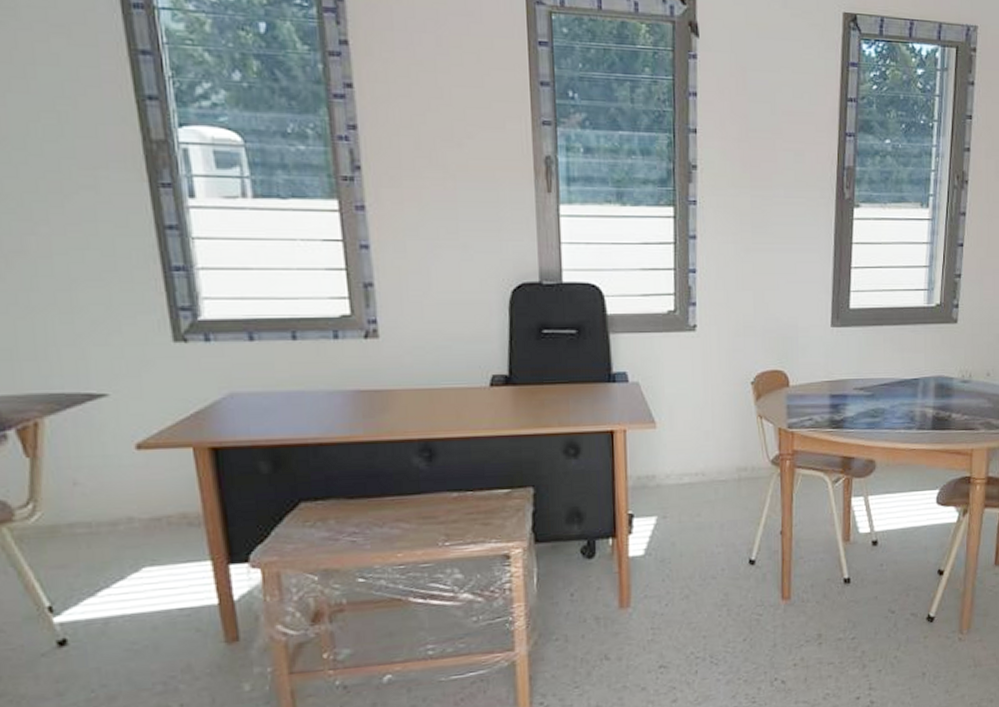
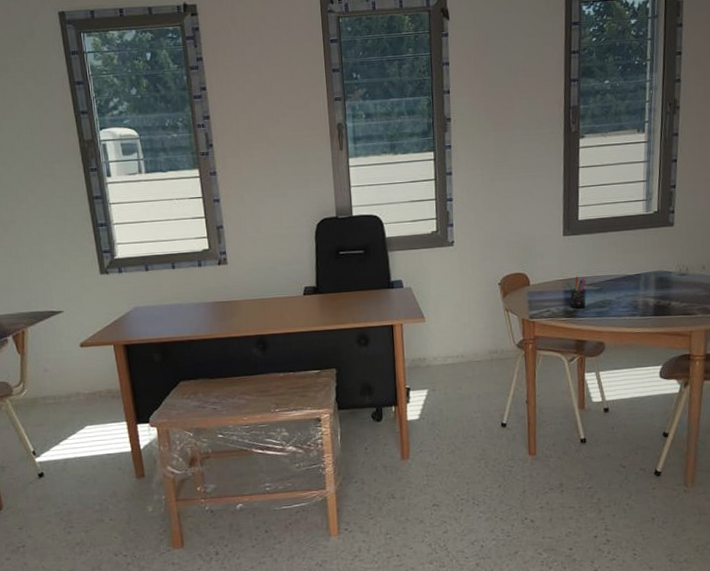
pen holder: none [833,377,857,418] -> present [566,276,587,309]

